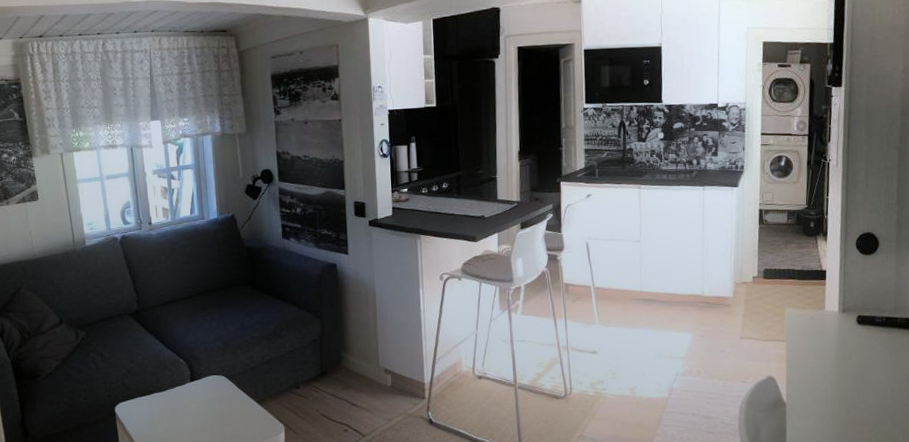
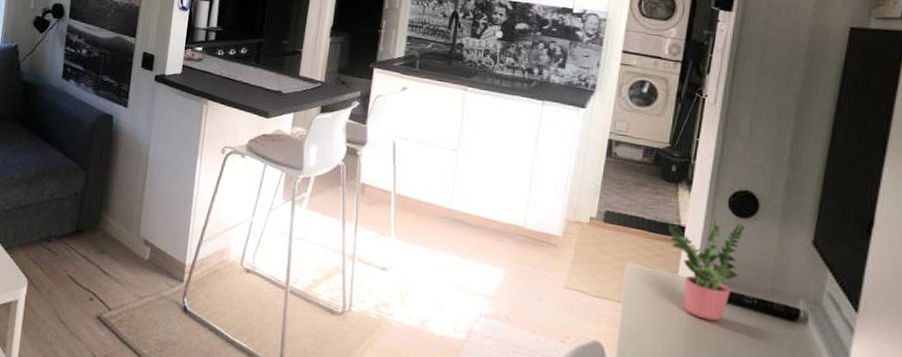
potted plant: none [812,259,870,342] -> present [667,219,745,321]

